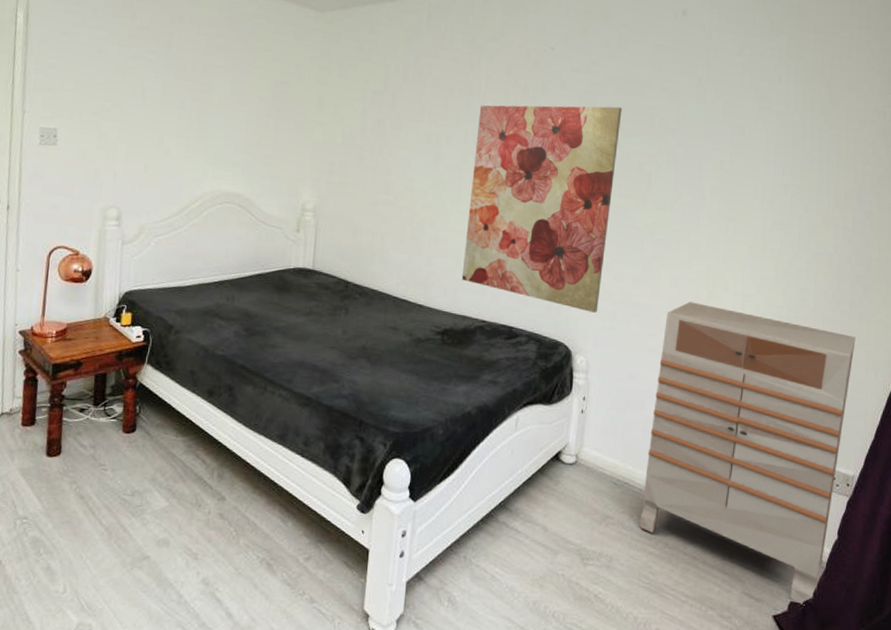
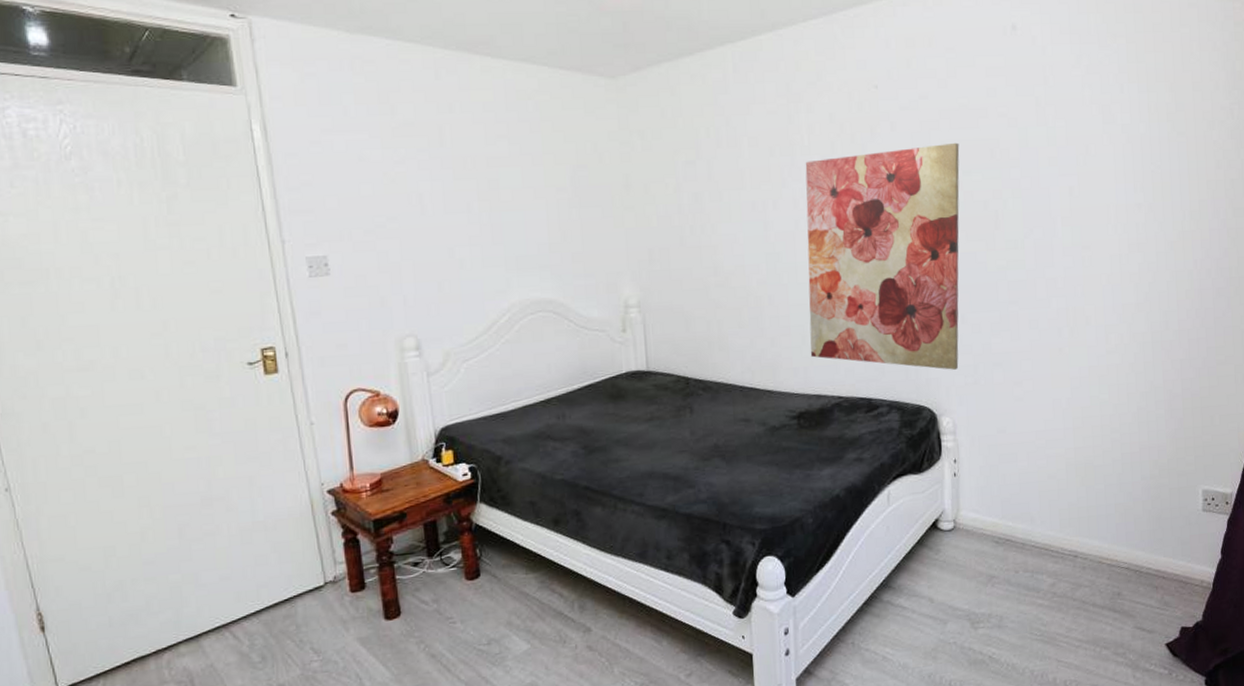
dresser: present [639,301,856,606] -> none [1025,342,1223,629]

